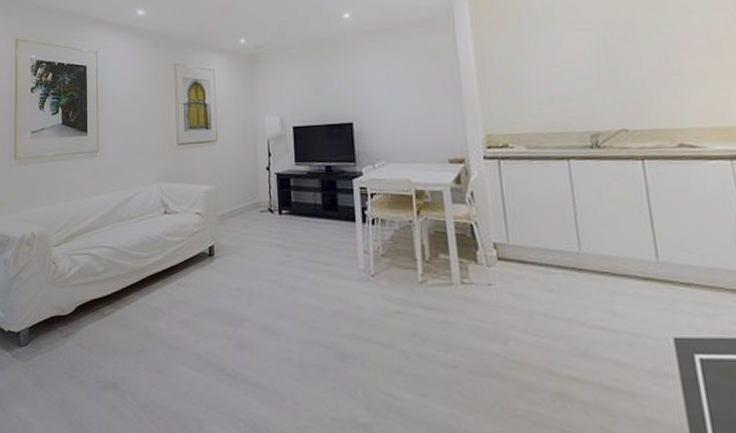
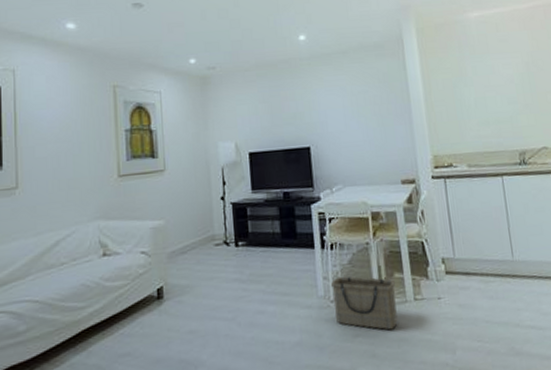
basket: none [372,252,442,311] -> present [331,276,398,330]

